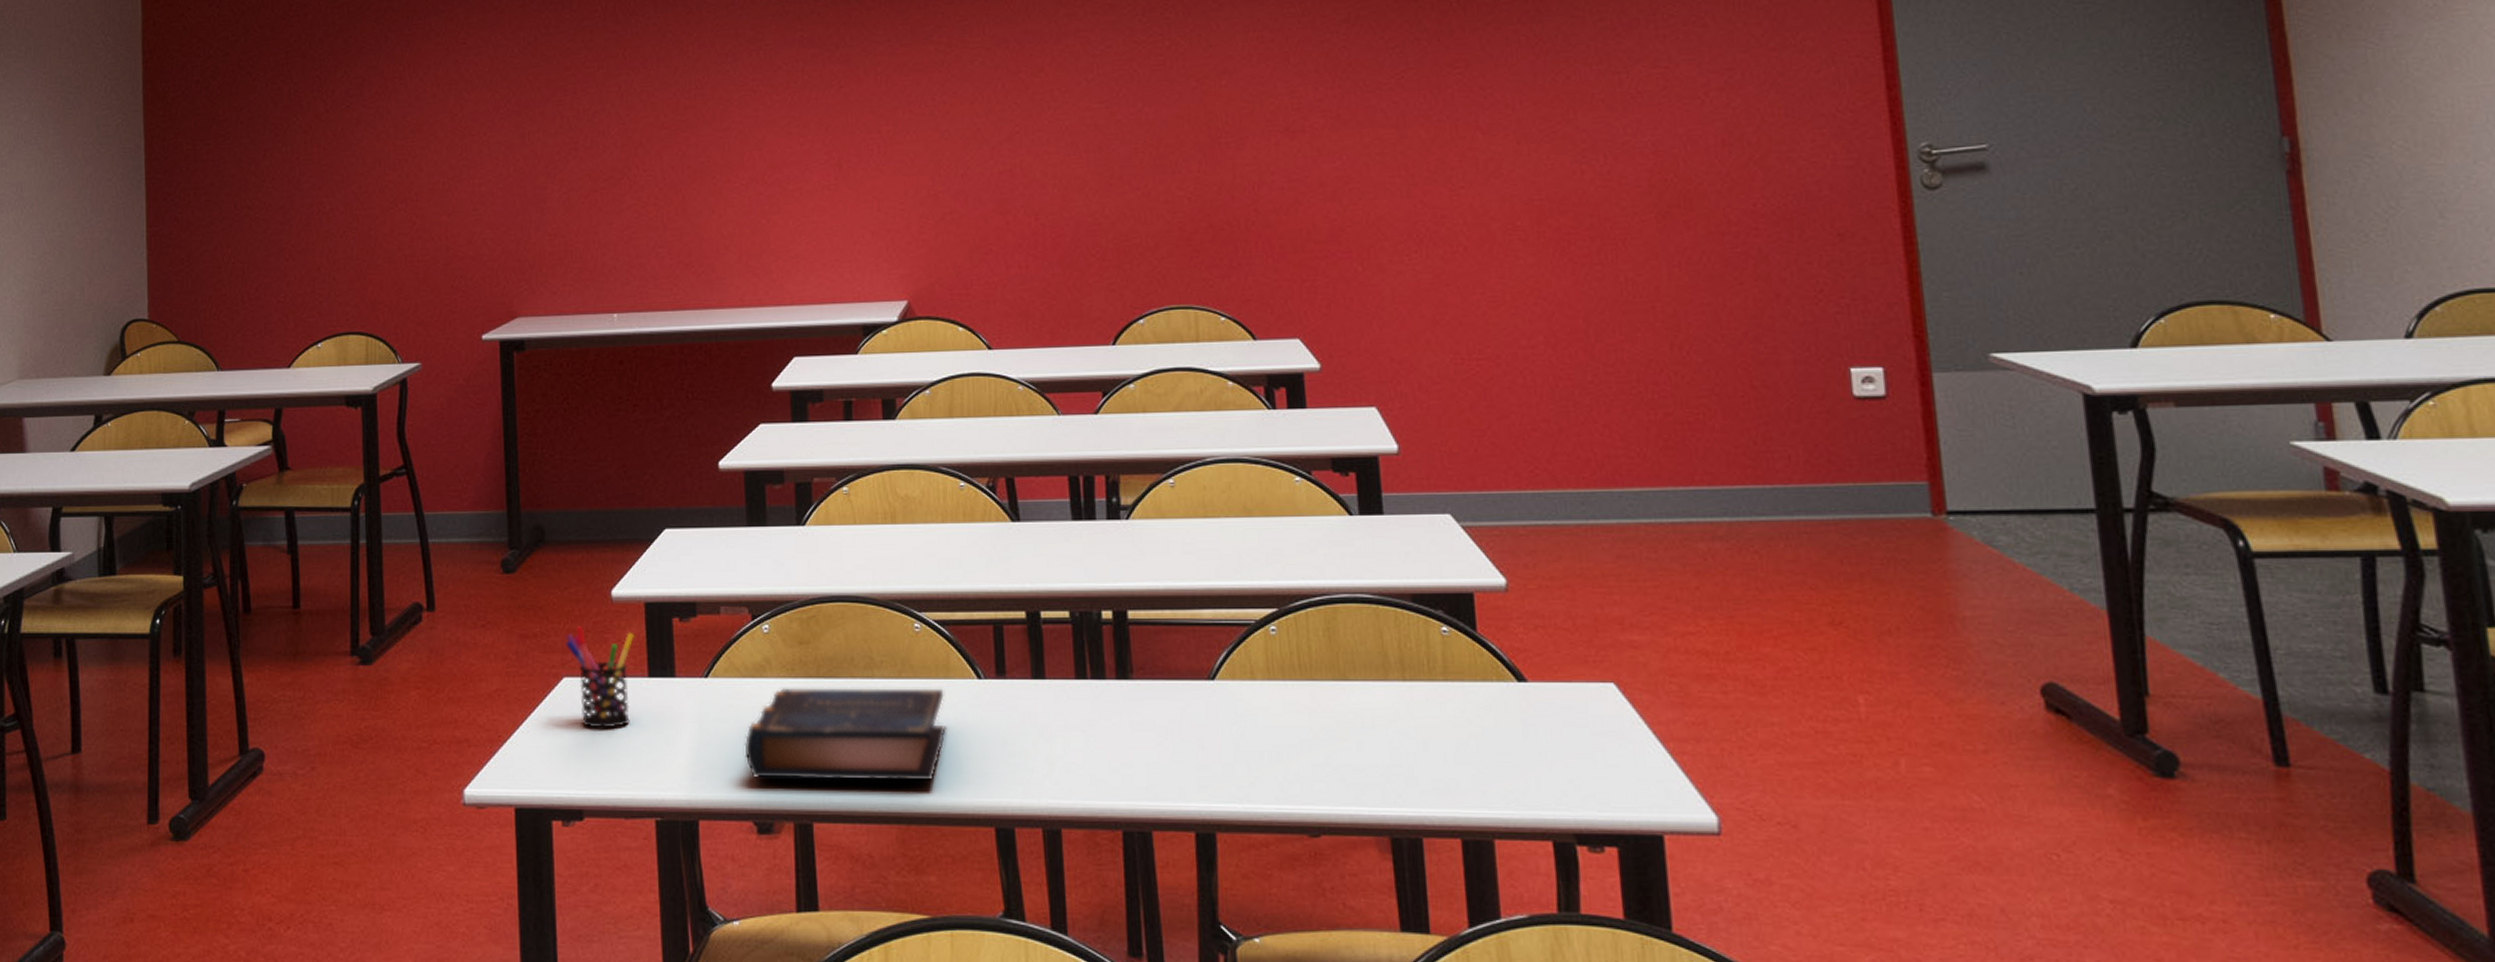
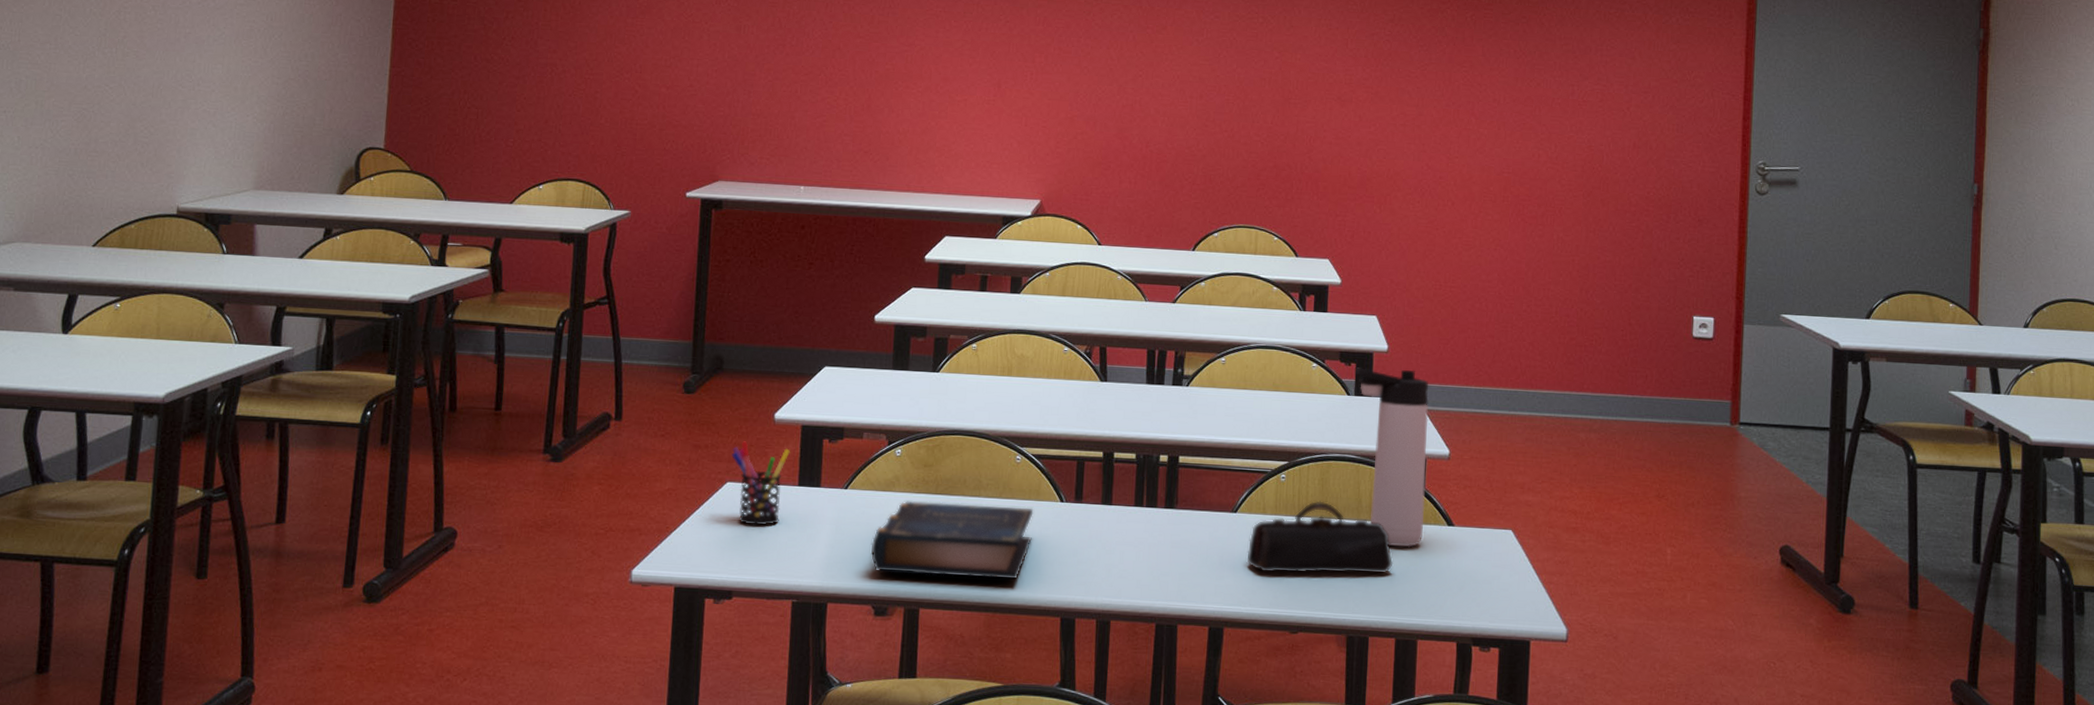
pencil case: none [1235,658,1445,757] -> present [1246,501,1394,574]
thermos bottle: none [1355,474,1482,714] -> present [1355,367,1429,548]

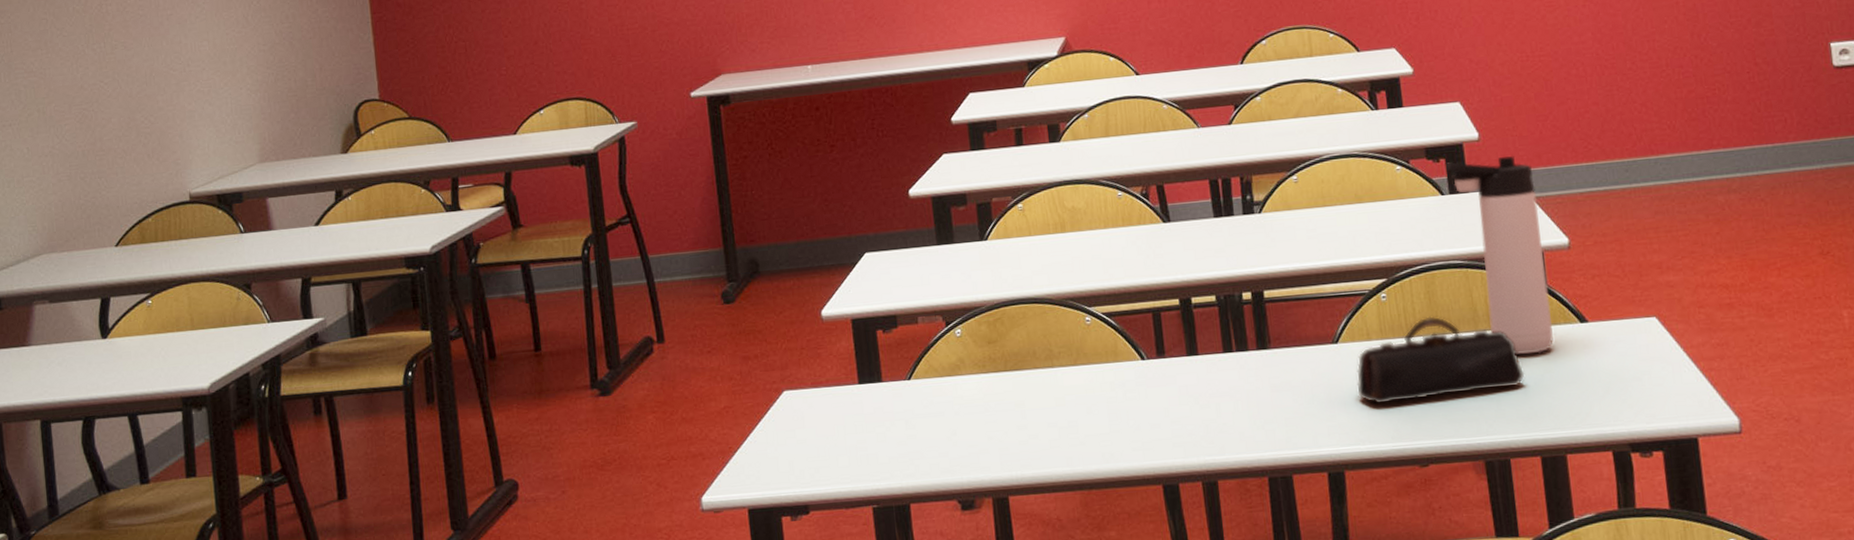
pen holder: present [732,441,791,526] -> none [783,345,845,432]
book: present [870,501,1034,579] -> none [945,371,1118,463]

